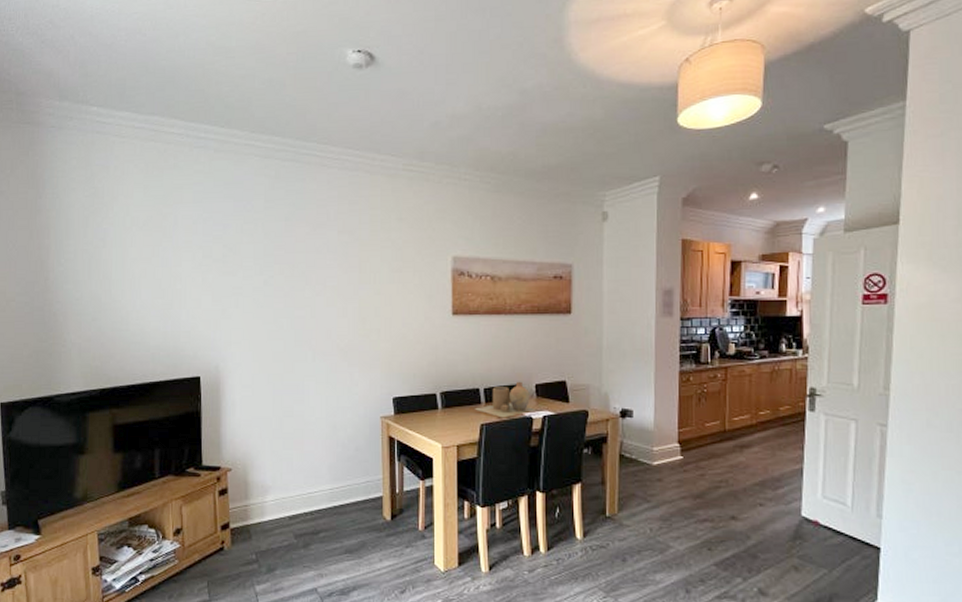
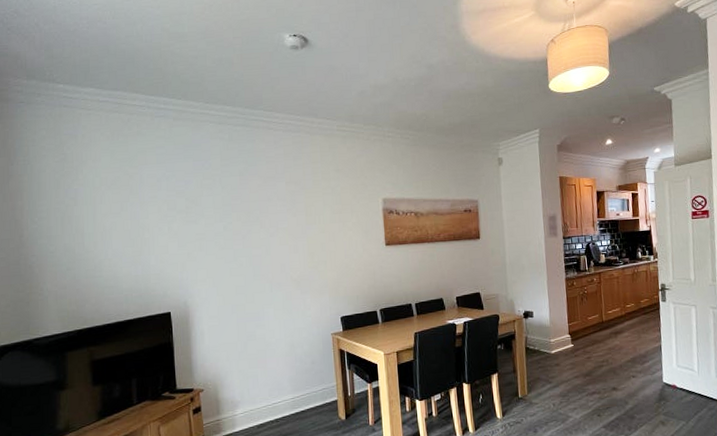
vase: present [474,381,539,418] -> none [408,295,460,327]

